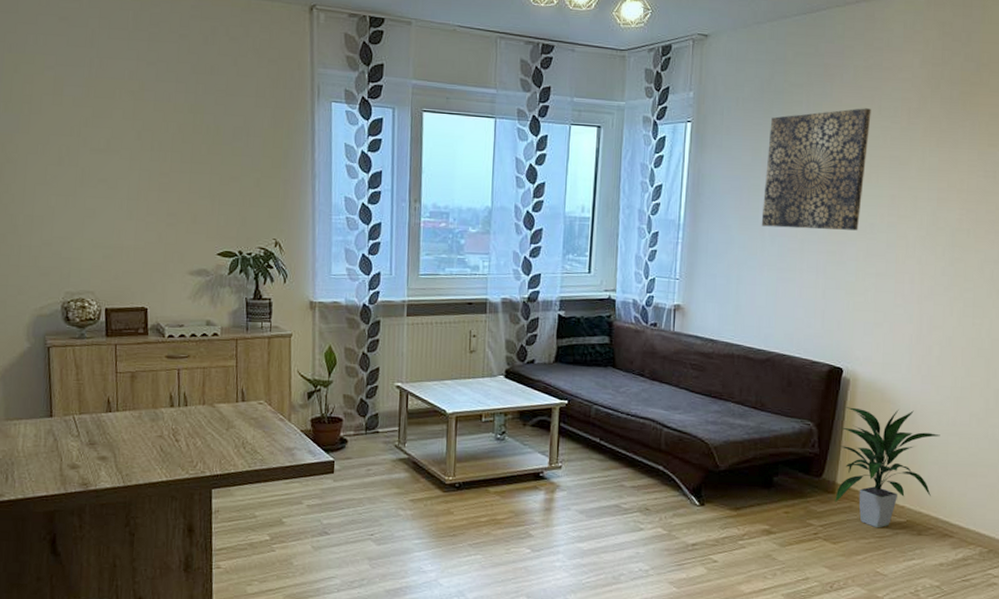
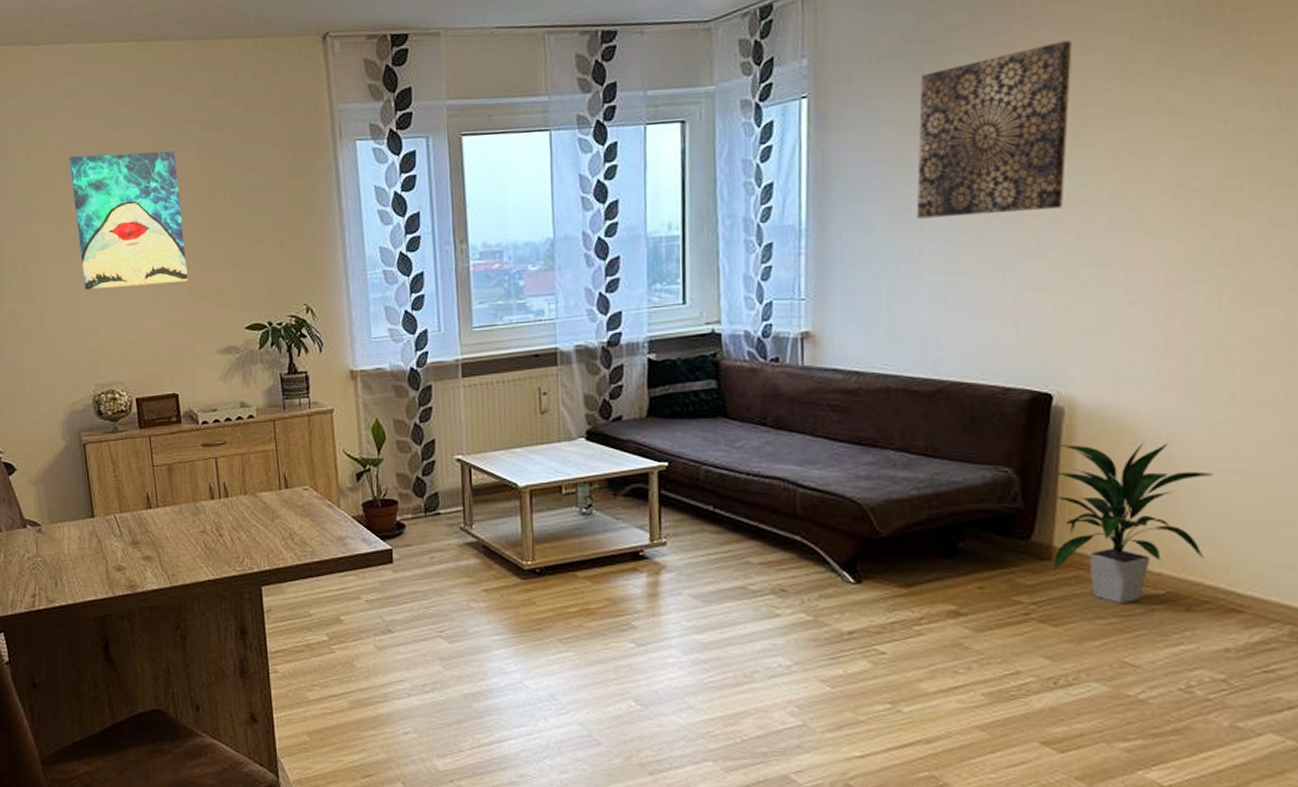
wall art: none [58,76,167,206] -> present [69,150,188,290]

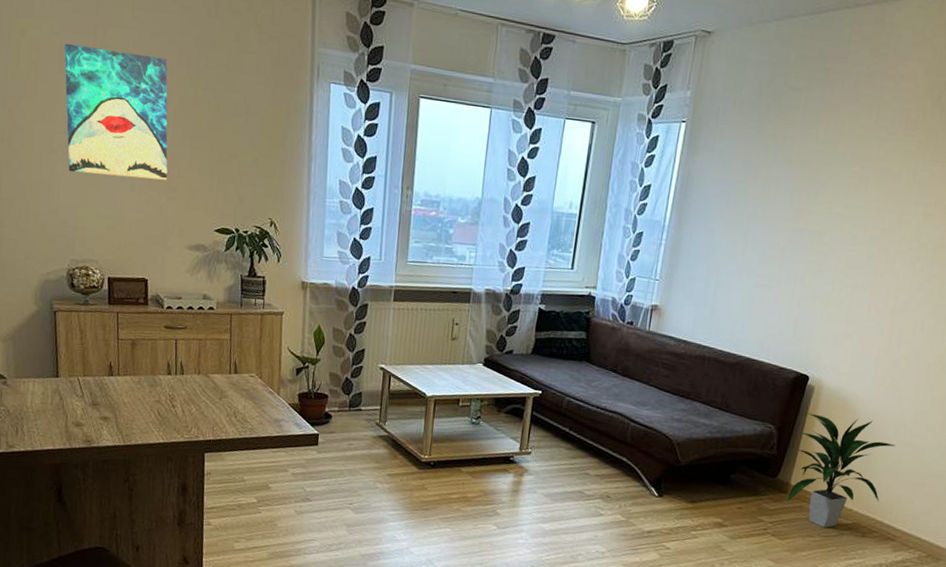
wall art: present [916,40,1072,219] -> none [745,116,869,242]

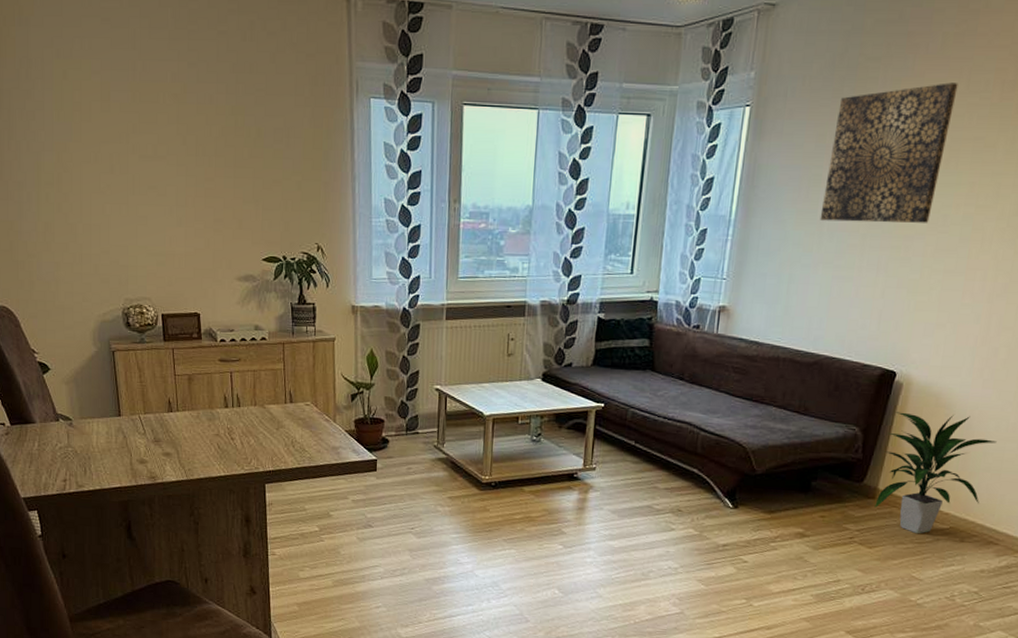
wall art: present [64,43,168,180] -> none [105,81,213,213]
wall art: none [745,116,869,242] -> present [819,82,958,223]

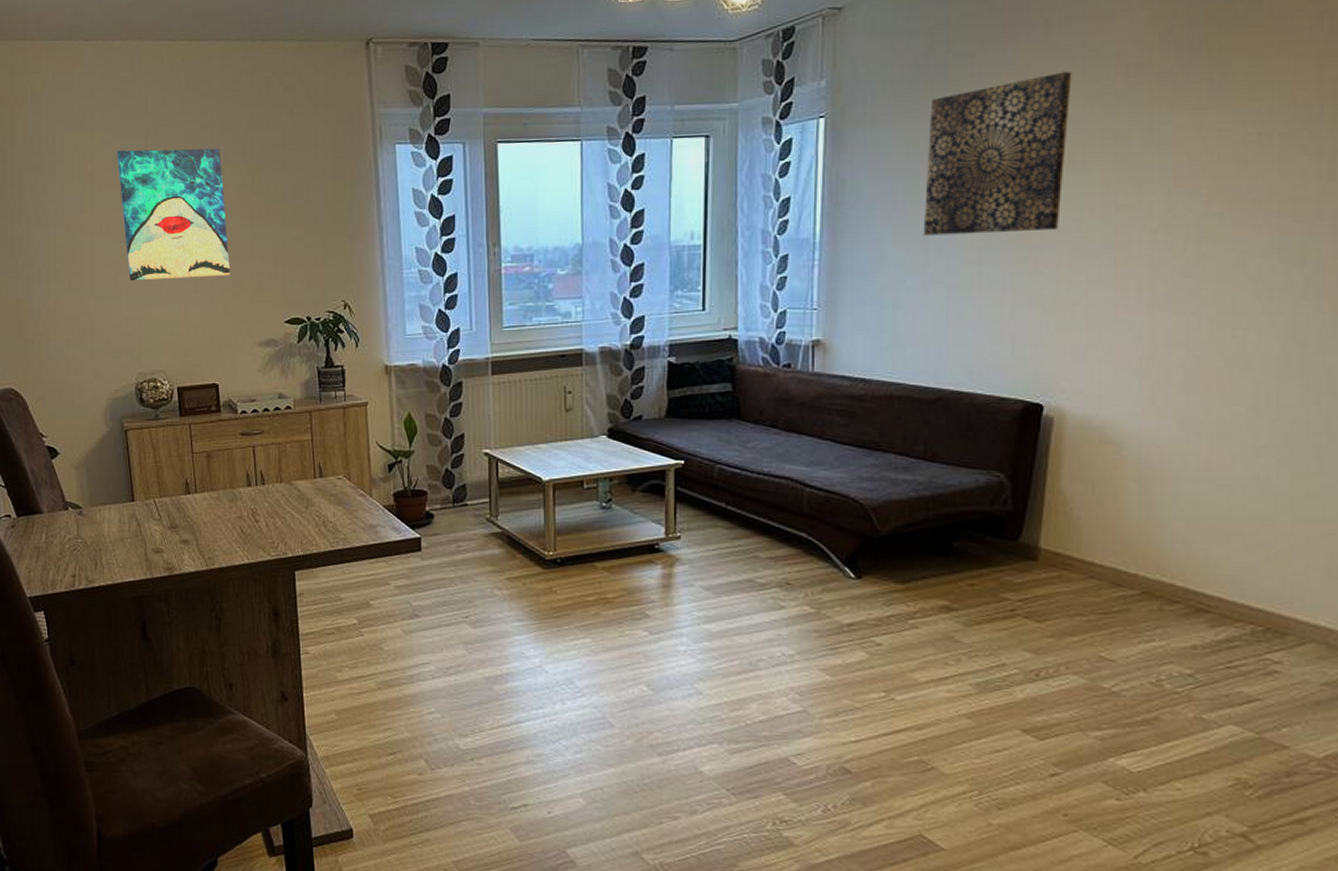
wall art: none [105,81,213,213] -> present [117,148,230,281]
indoor plant: present [874,412,997,534] -> none [1038,451,1187,603]

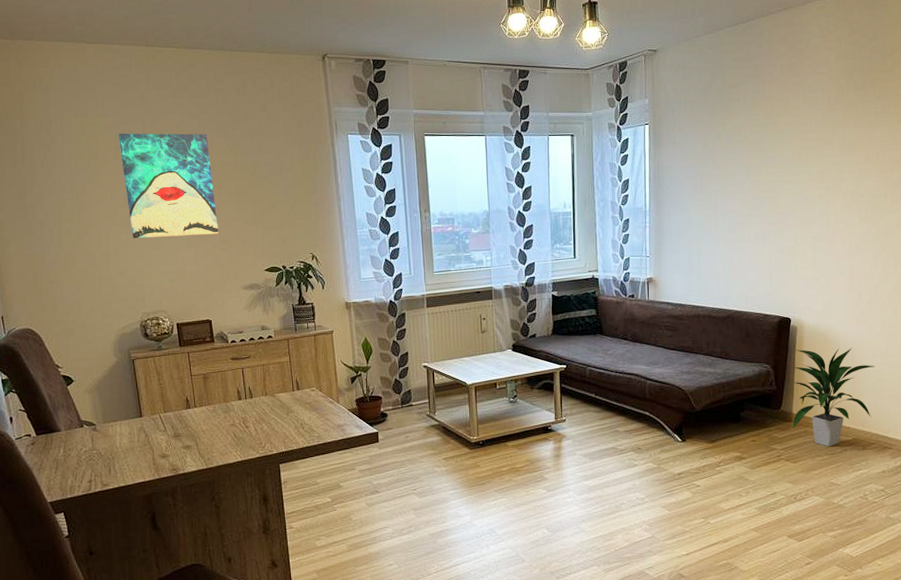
wall art: present [923,71,1072,236] -> none [713,100,798,206]
indoor plant: none [1038,451,1187,603] -> present [792,347,875,447]

